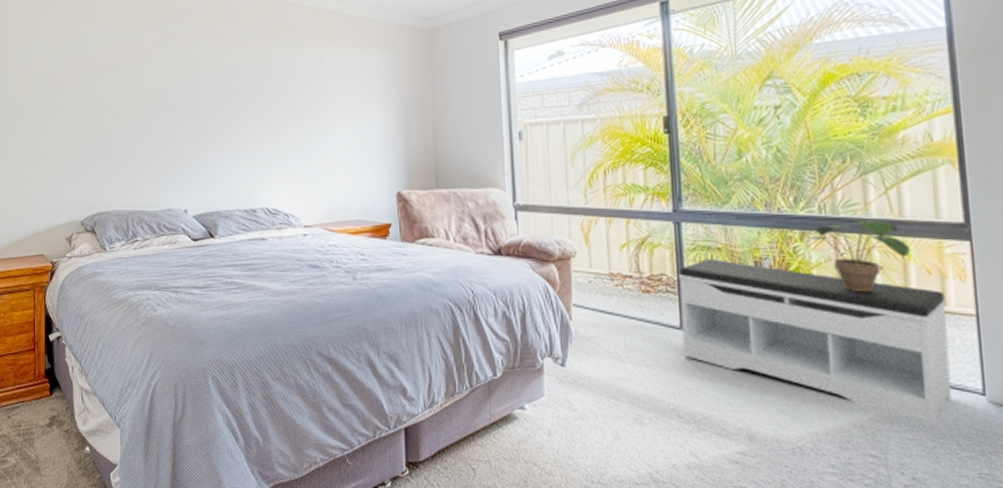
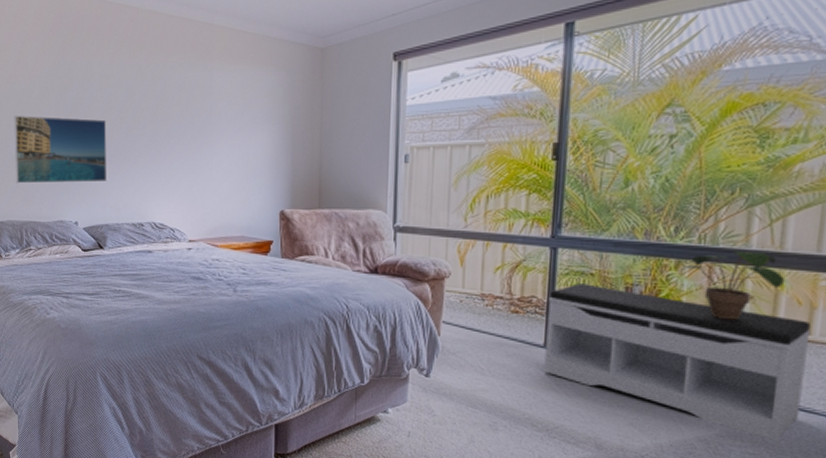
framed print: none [121,101,218,171] -> present [13,116,107,184]

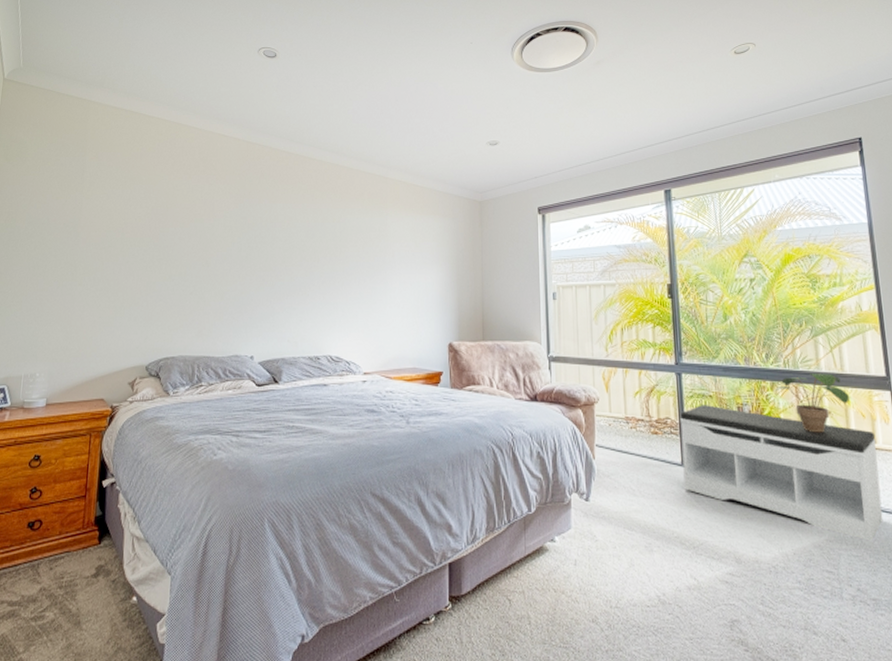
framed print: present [13,116,107,184] -> none [191,252,287,318]

